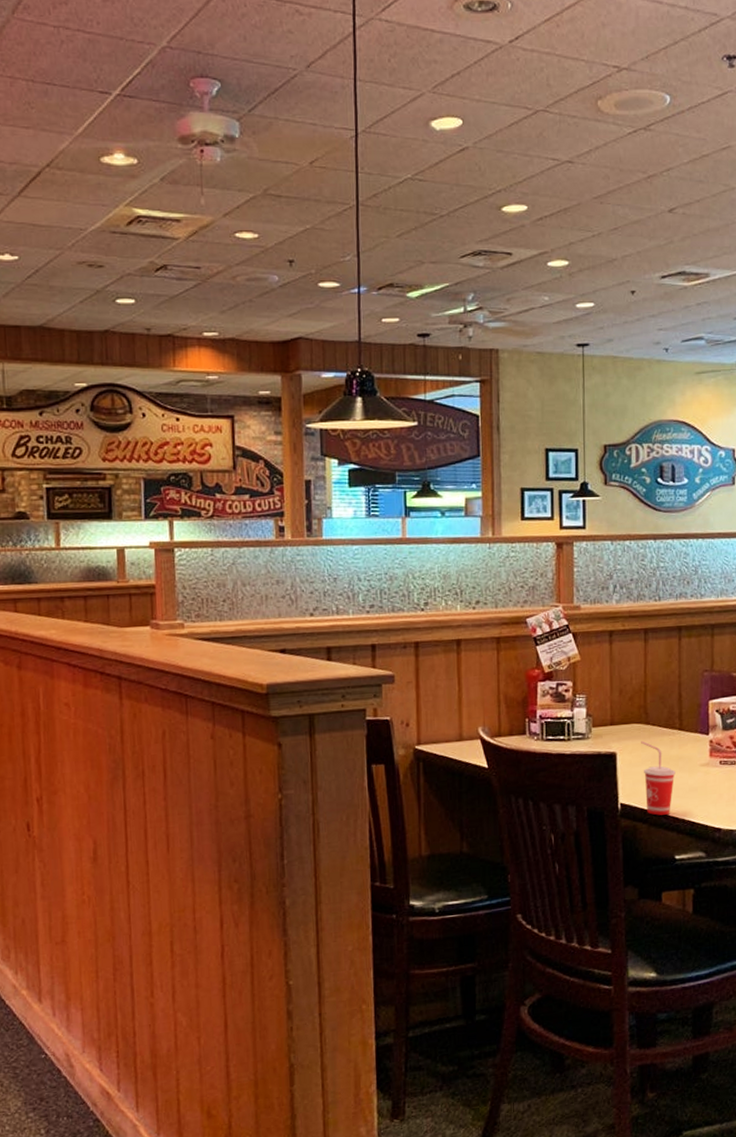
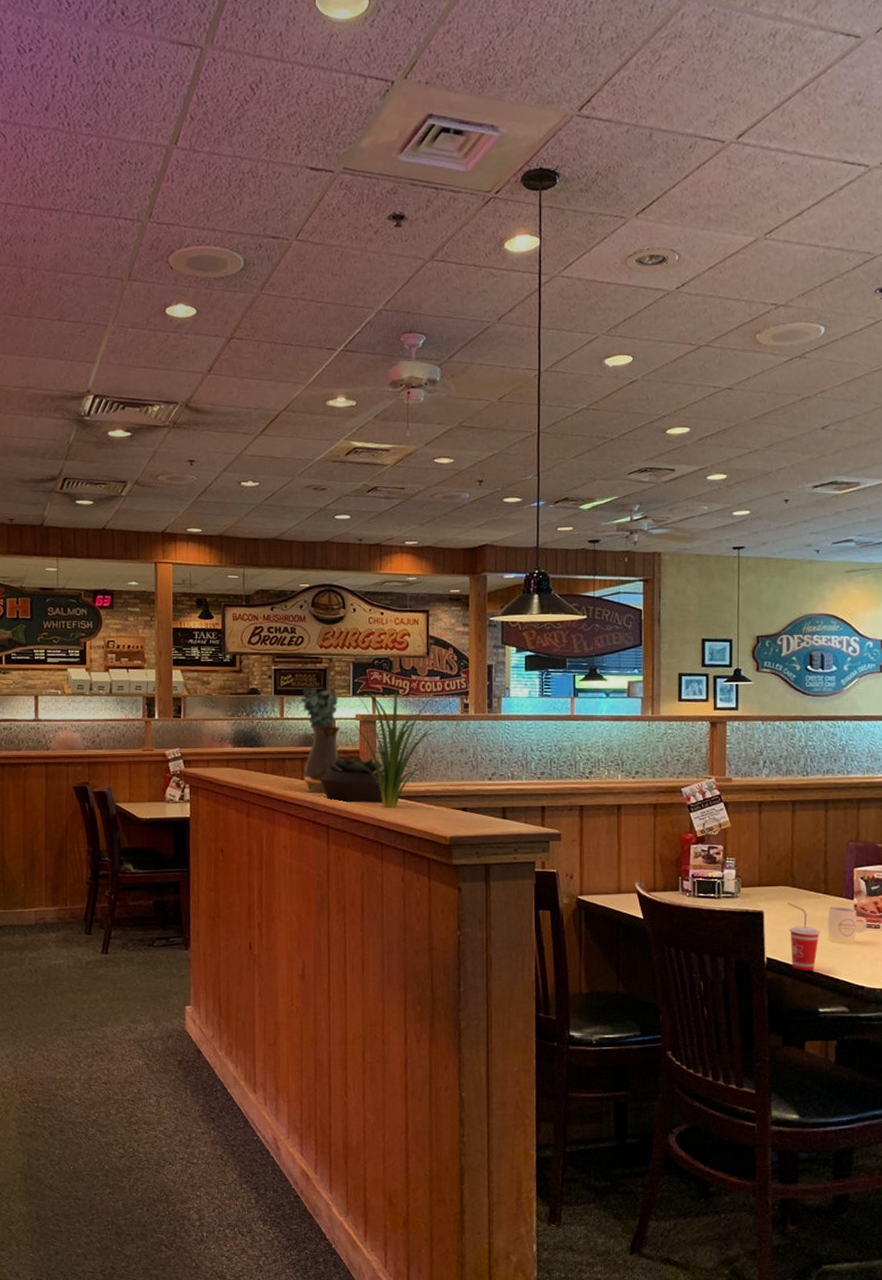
vase: none [80,502,133,639] -> present [300,681,341,795]
succulent plant: none [107,592,189,649] -> present [319,756,386,804]
artificial plant: none [146,512,265,654] -> present [352,691,453,809]
mug: none [682,743,723,784] -> present [827,906,867,944]

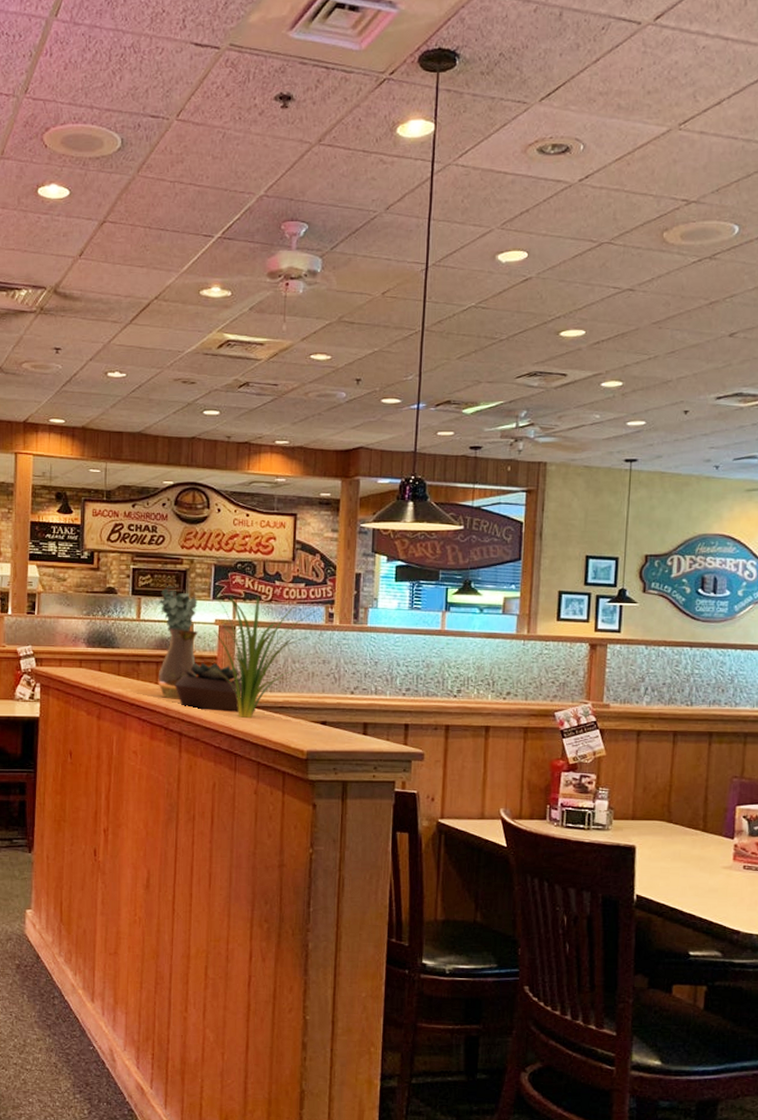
beverage cup: present [787,901,820,971] -> none [662,837,696,911]
mug: present [827,906,867,944] -> none [703,845,747,885]

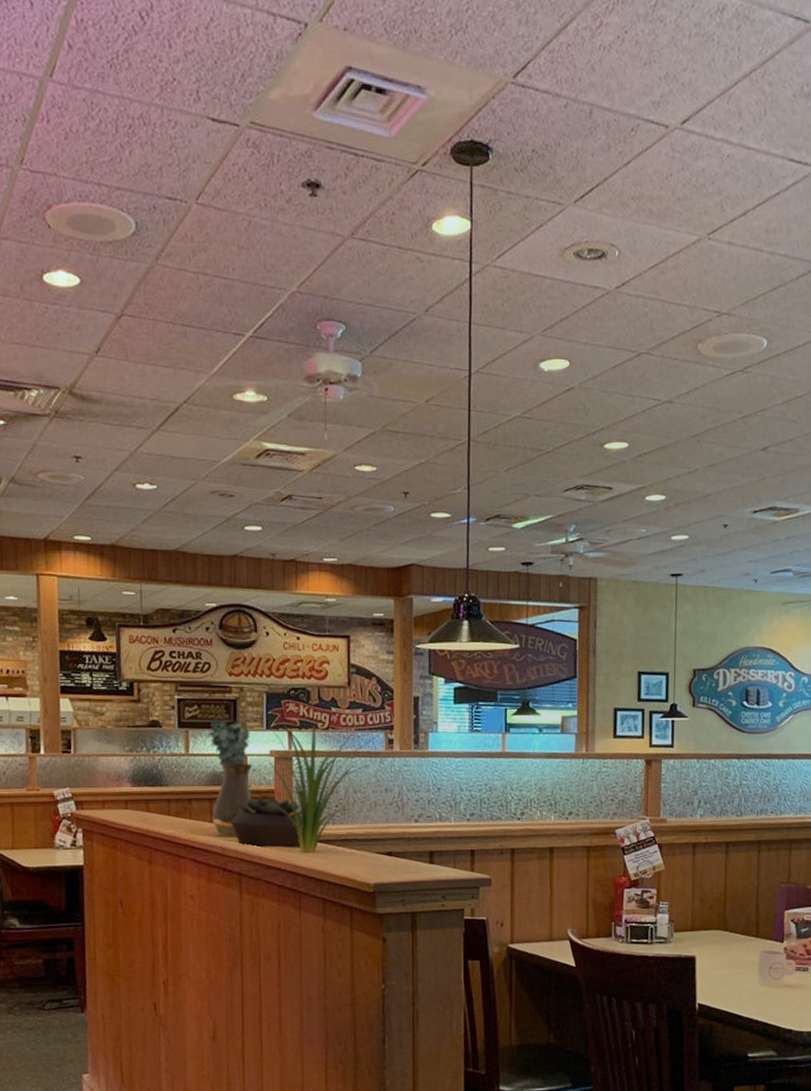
mug: none [703,845,747,885] -> present [757,949,796,988]

